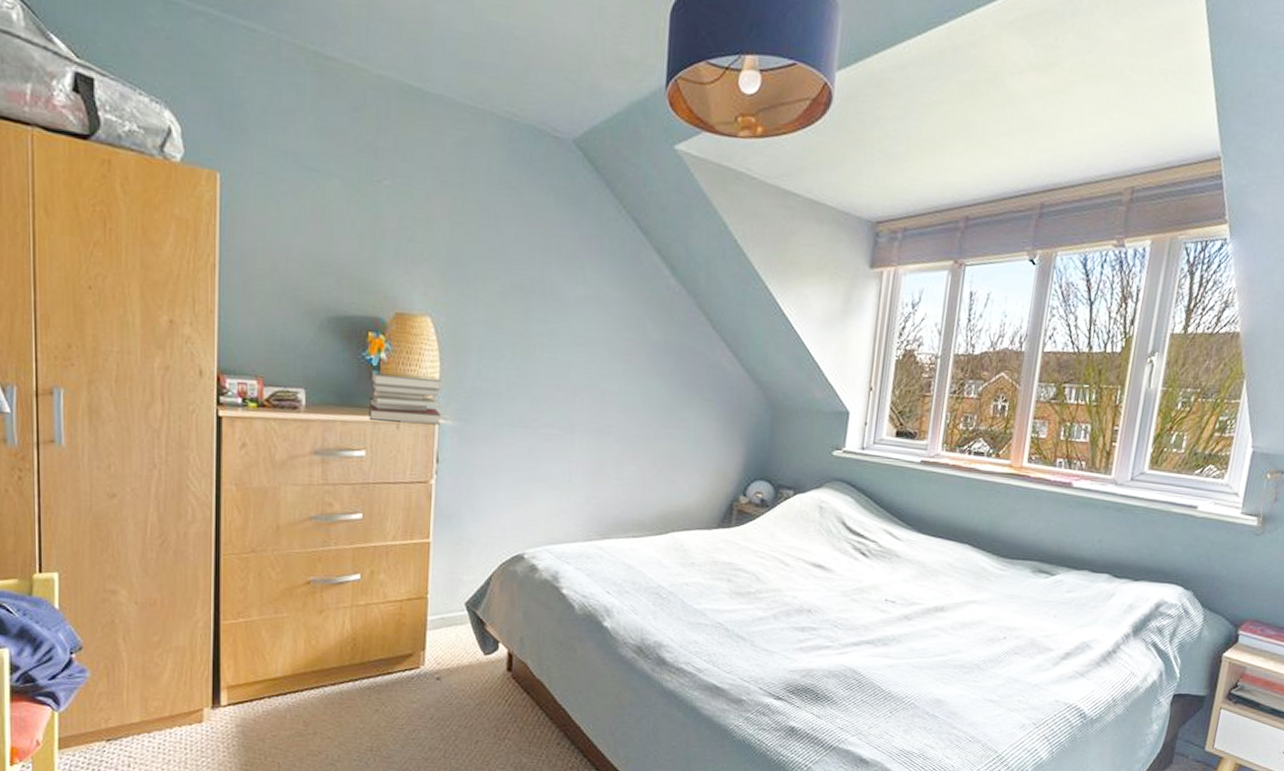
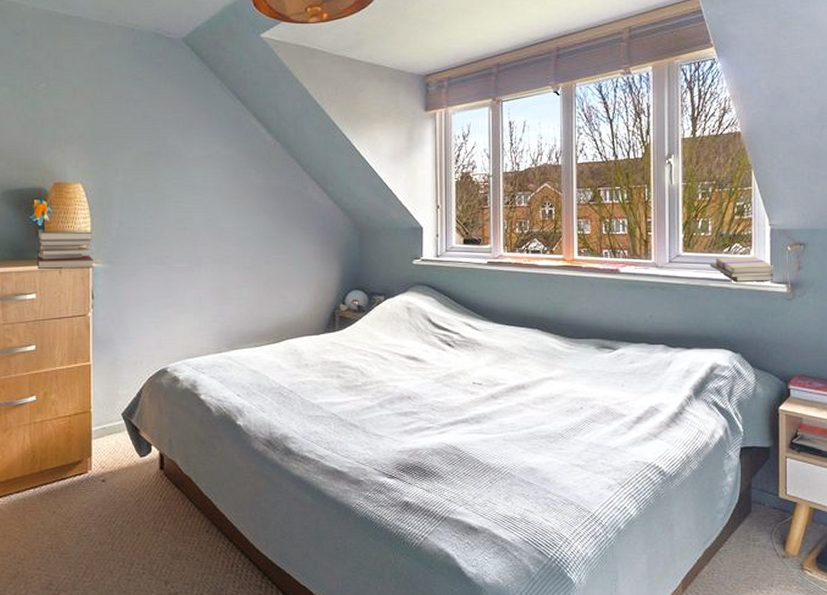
books: none [1175,479,1249,513] -> present [709,256,776,283]

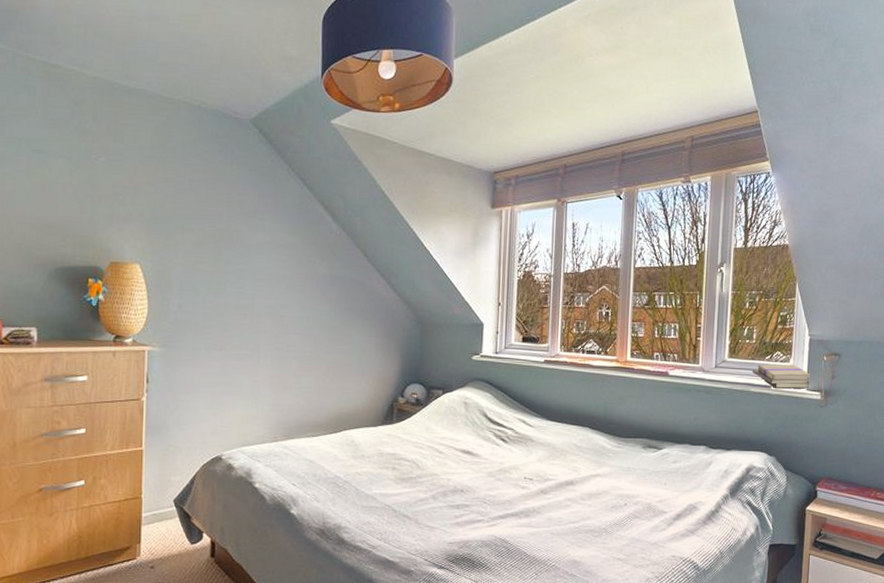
books: present [37,229,93,270] -> none [90,309,149,352]

